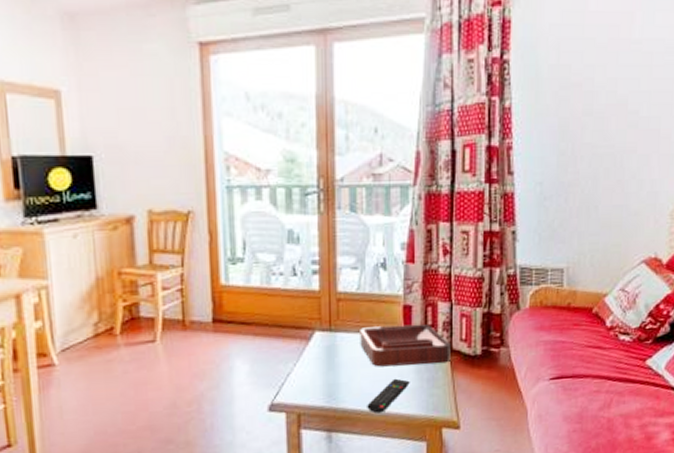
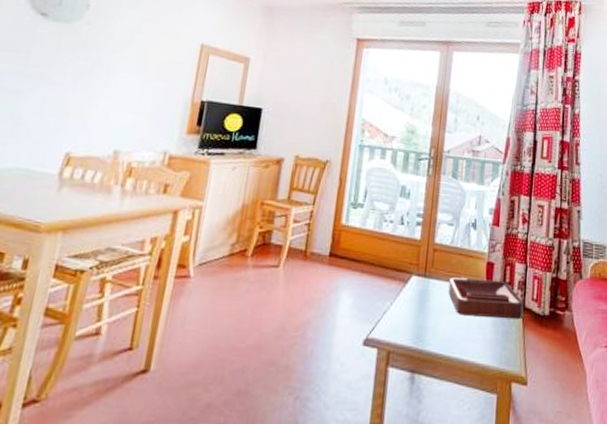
remote control: present [367,378,410,413] -> none [448,328,487,360]

